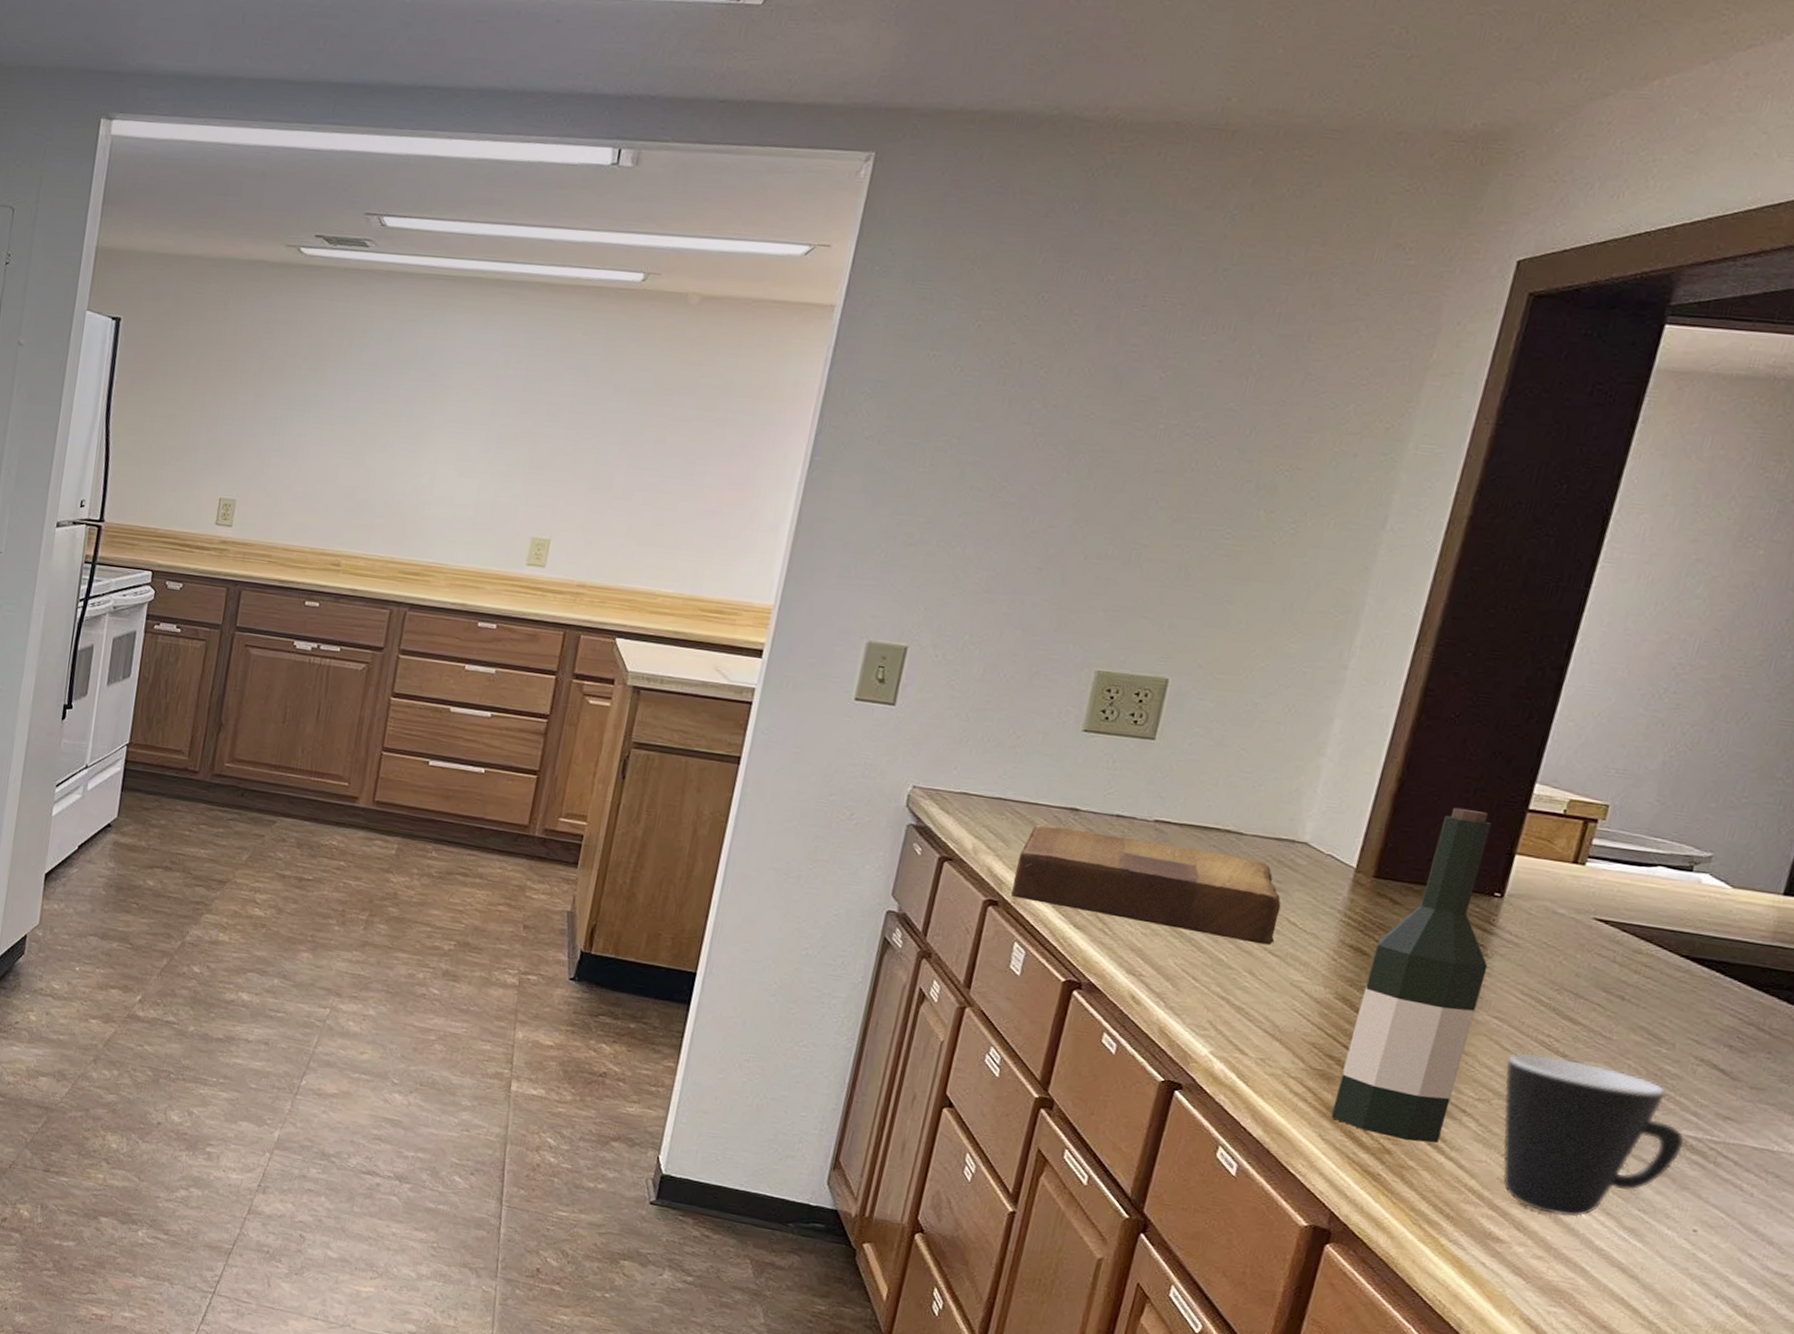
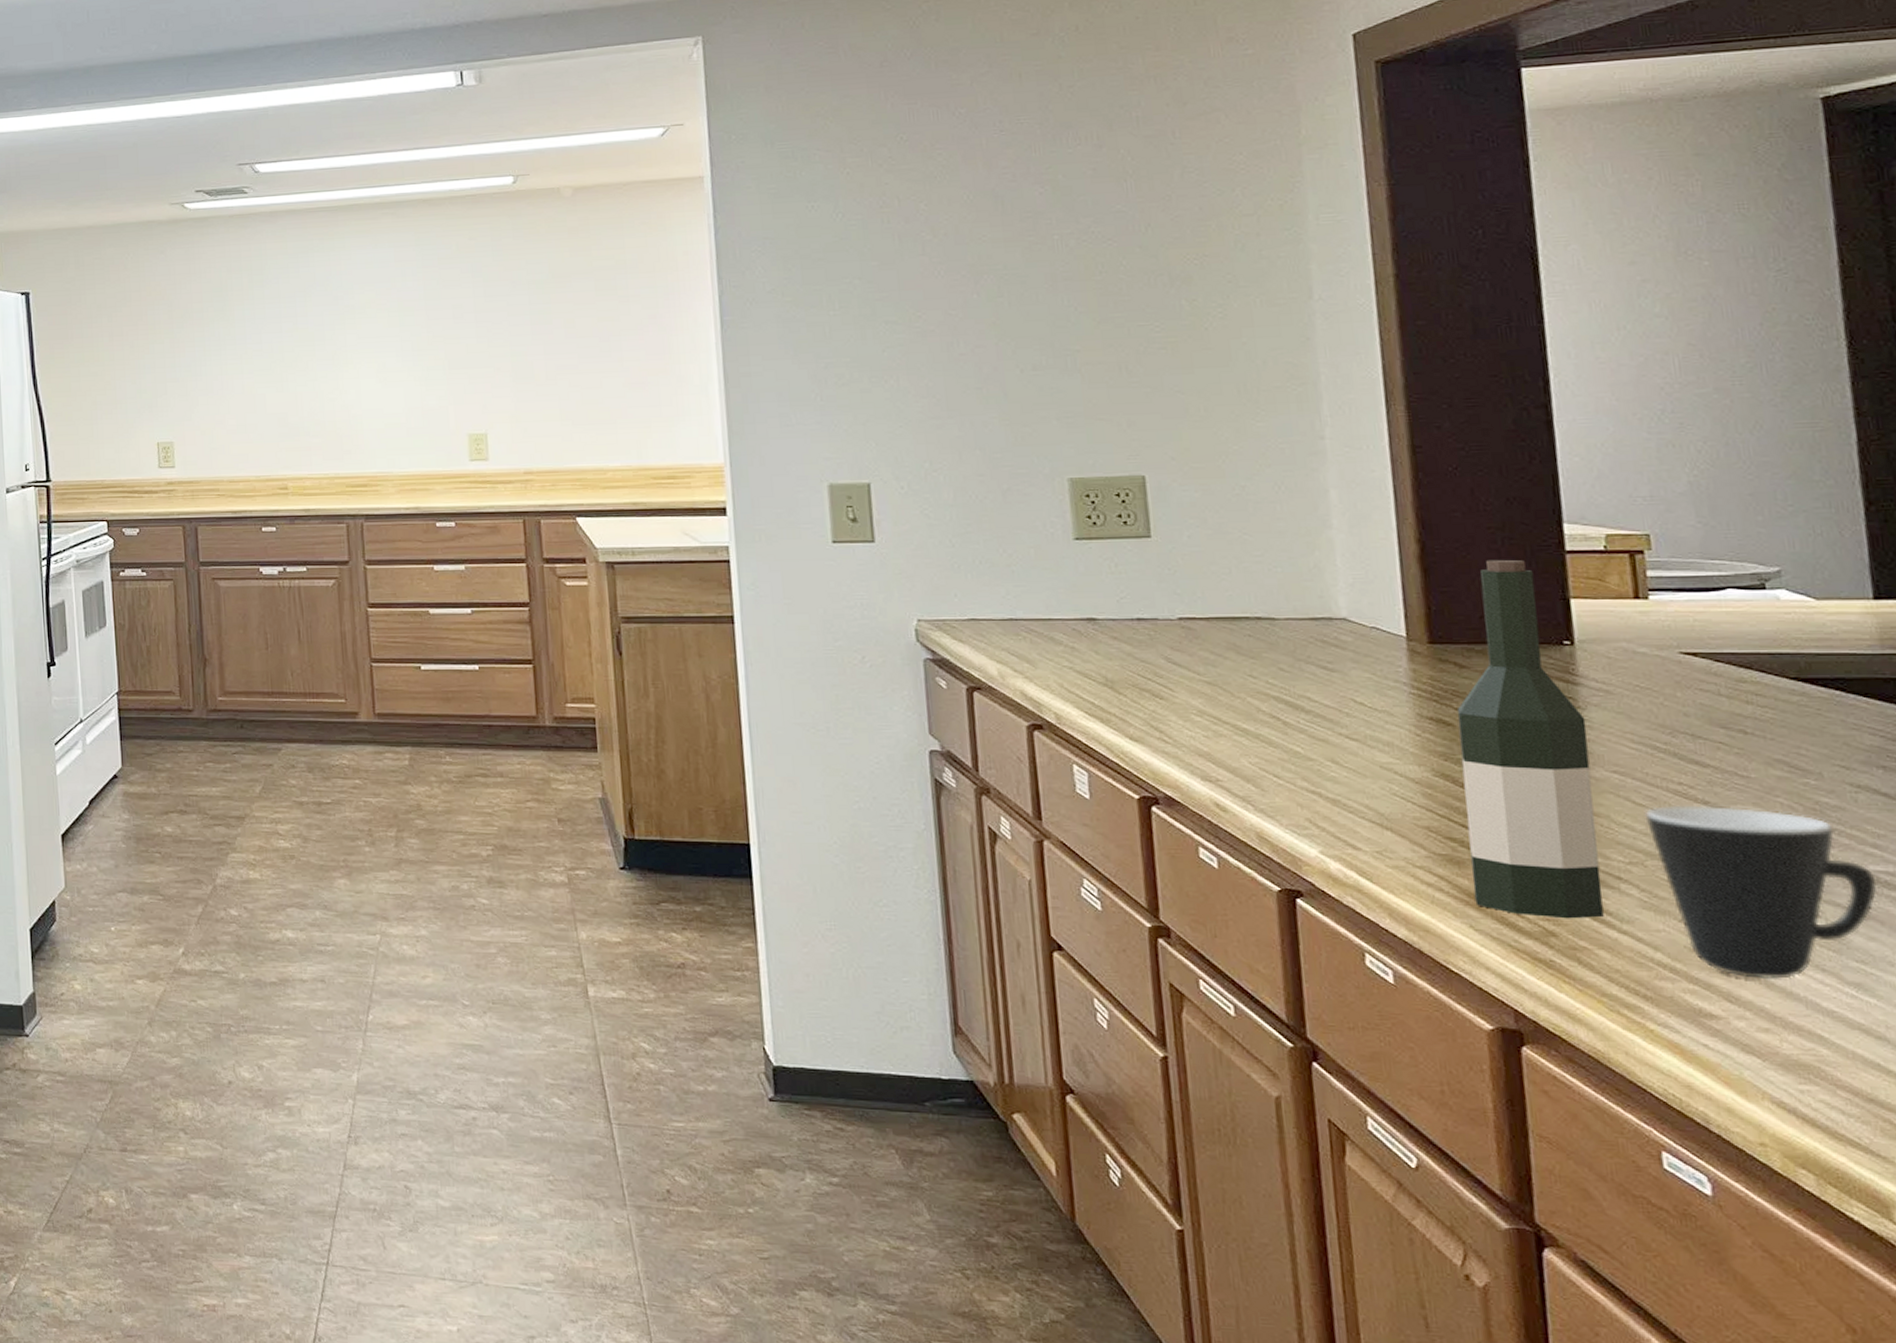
cutting board: present [1011,824,1281,946] -> none [1049,639,1348,730]

